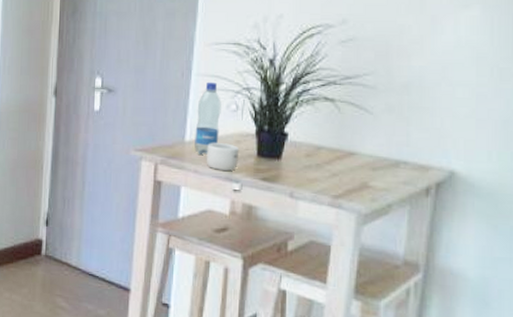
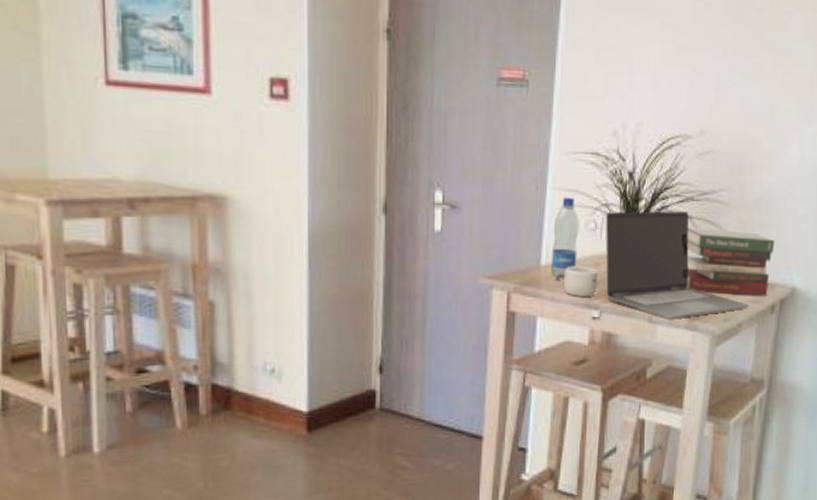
laptop: none [246,94,399,197] -> present [605,211,748,320]
books: none [329,110,428,179] -> present [687,228,775,296]

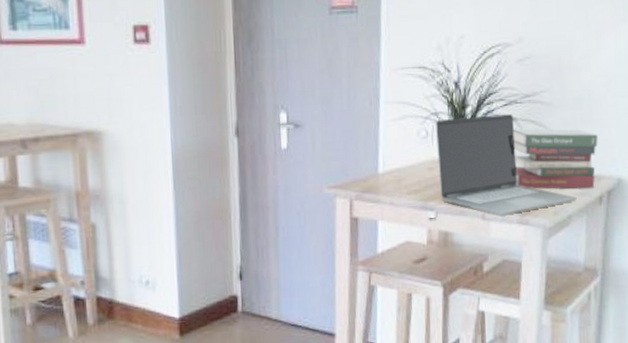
bottle: present [551,196,579,280] -> none [387,109,412,186]
mug: present [563,266,599,297] -> none [400,171,432,200]

